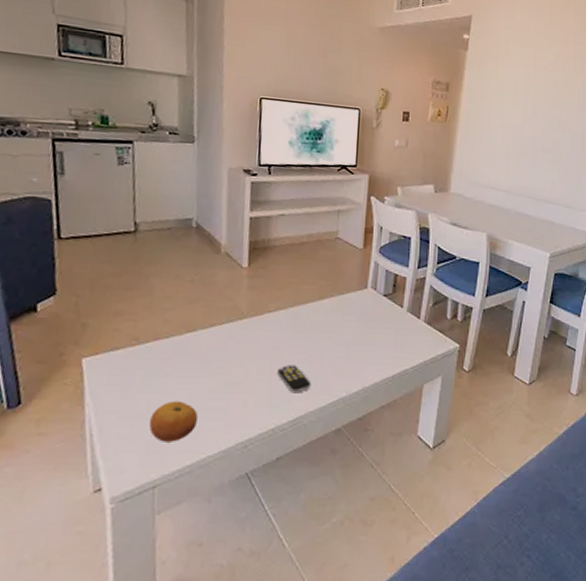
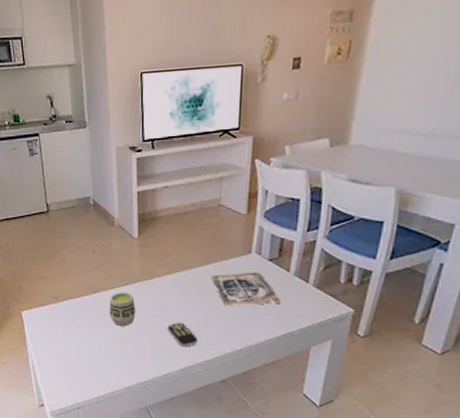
fruit: present [149,400,198,442] -> none [71,346,105,377]
cup: none [207,330,241,372] -> present [110,292,136,326]
magazine: none [327,307,395,345] -> present [211,272,281,306]

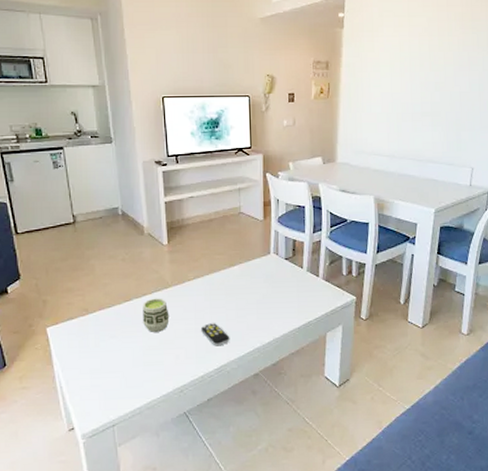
magazine: present [211,272,281,306] -> none [237,270,298,303]

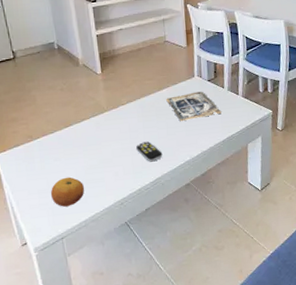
fruit: none [103,357,141,390] -> present [50,177,84,207]
cup: present [143,298,170,332] -> none [82,122,107,153]
magazine: none [237,270,298,303] -> present [166,91,221,122]

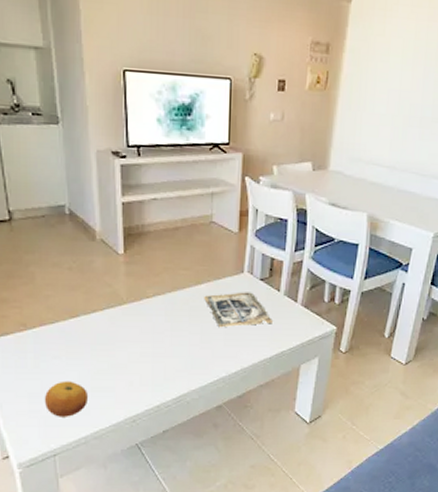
remote control: present [136,141,163,162] -> none [159,348,192,374]

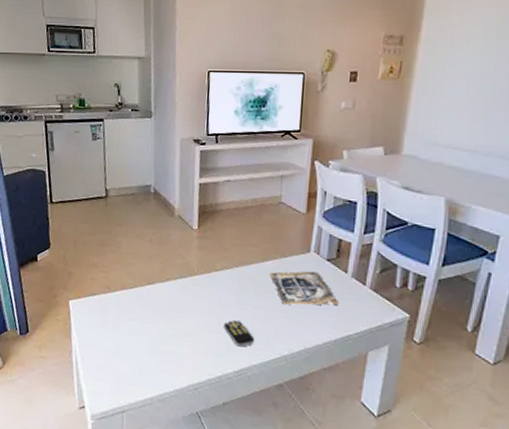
fruit: present [44,381,87,417] -> none [118,342,156,377]
remote control: none [159,348,192,374] -> present [224,320,255,347]

